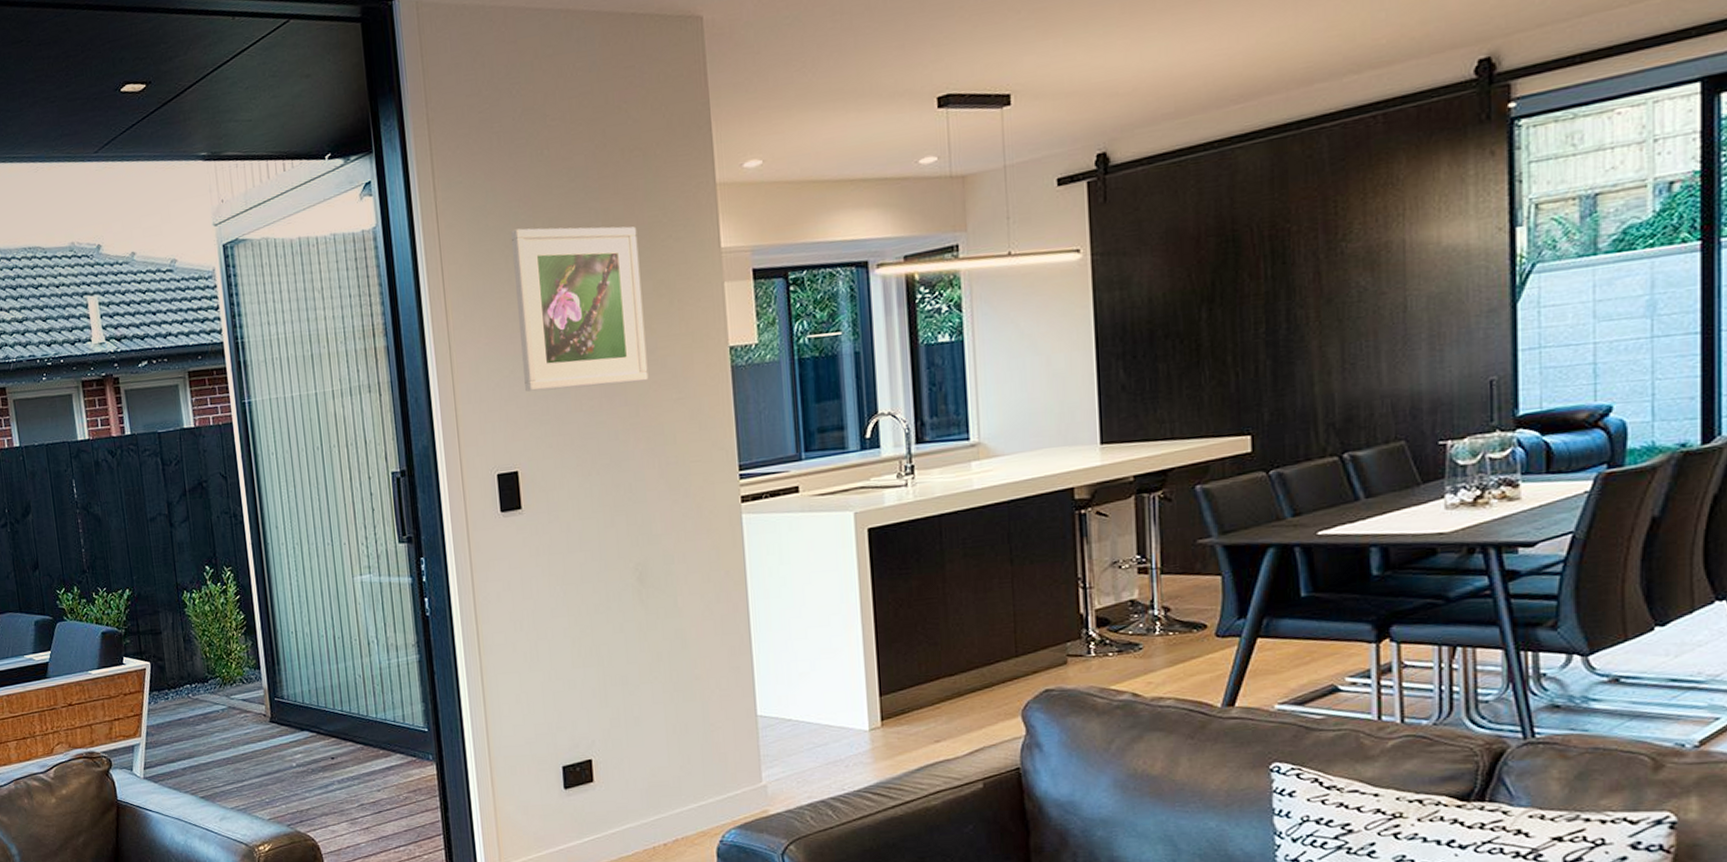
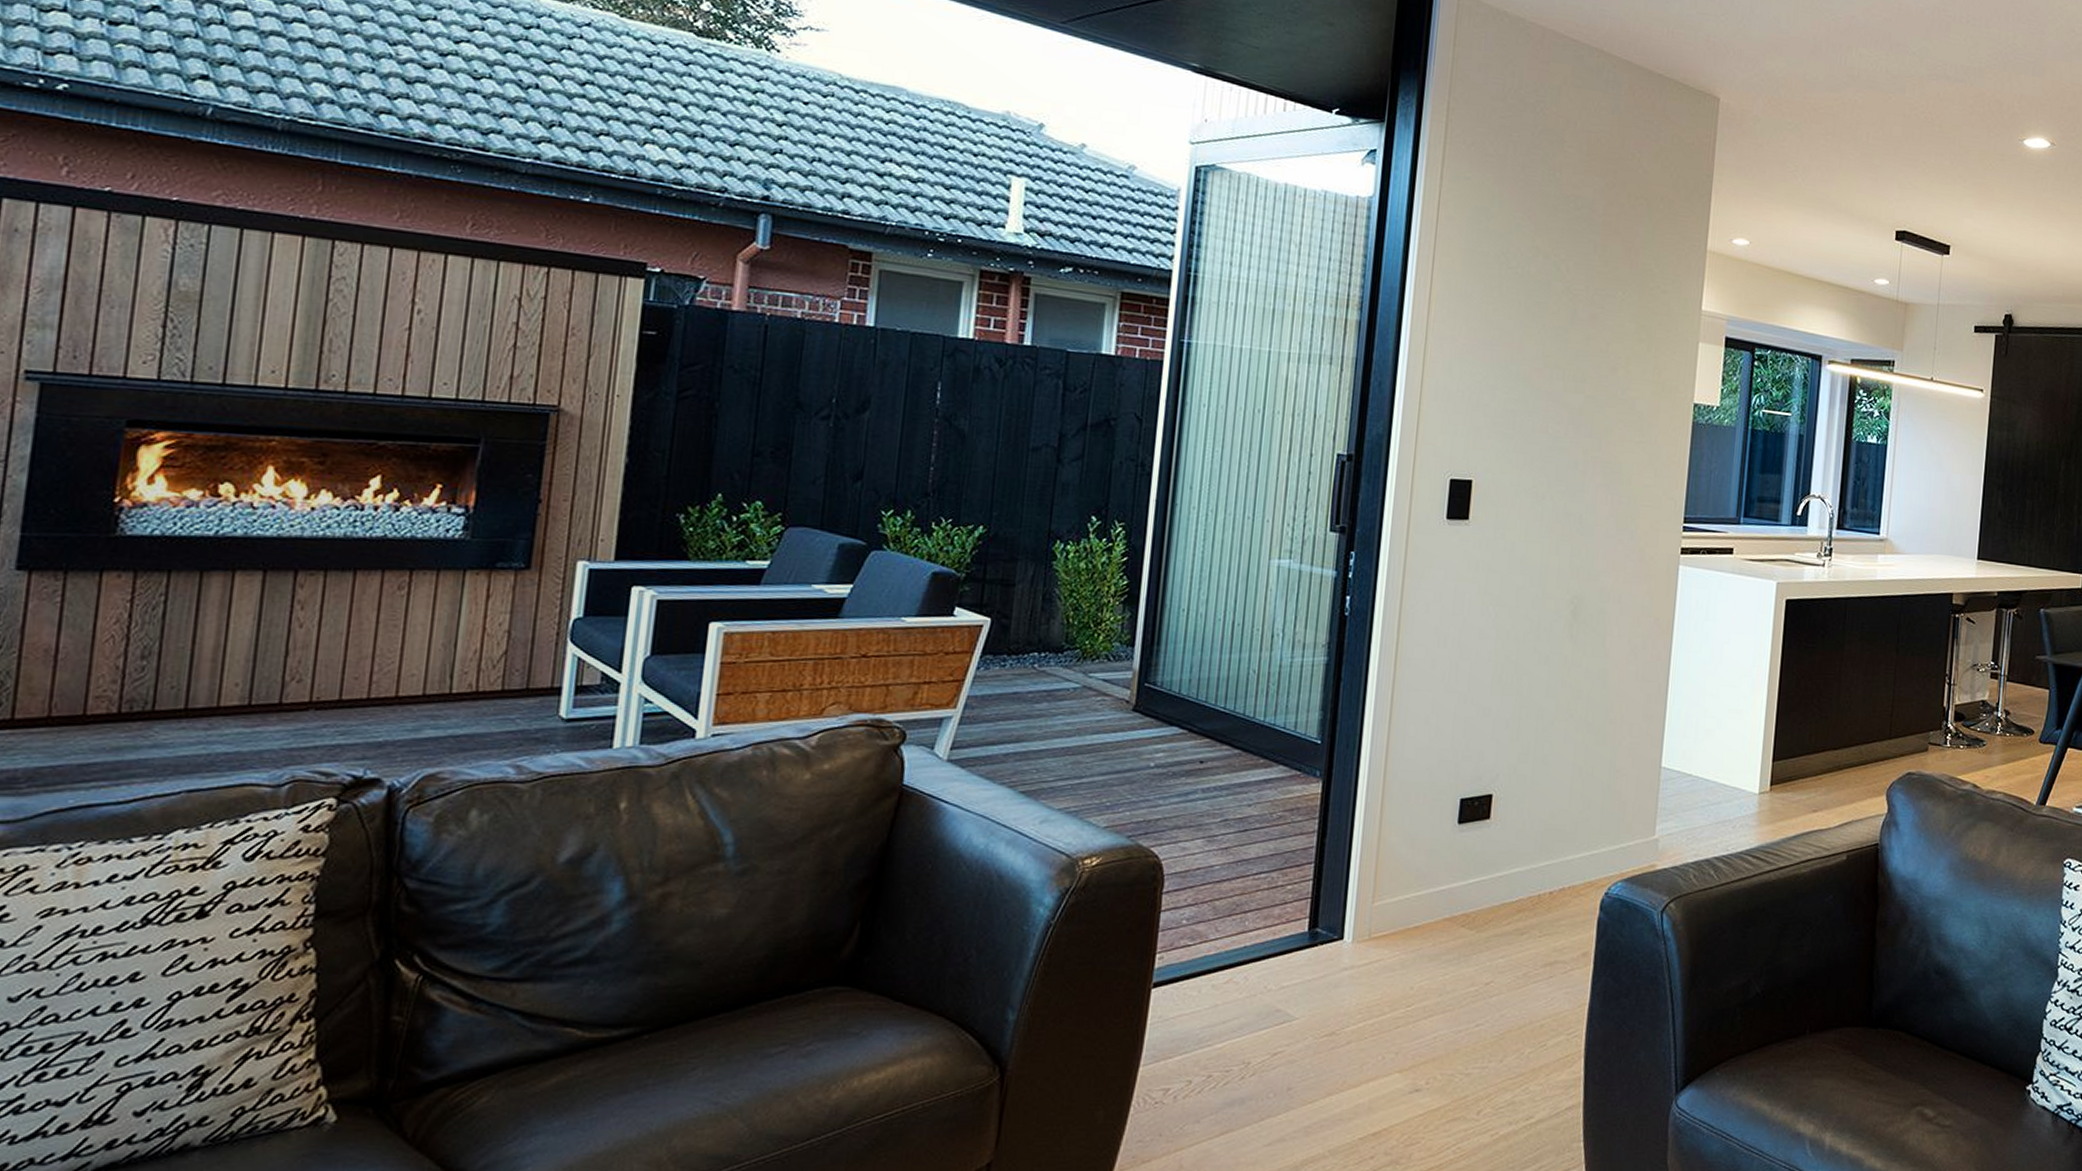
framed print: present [511,226,649,392] -> none [1495,239,1630,418]

